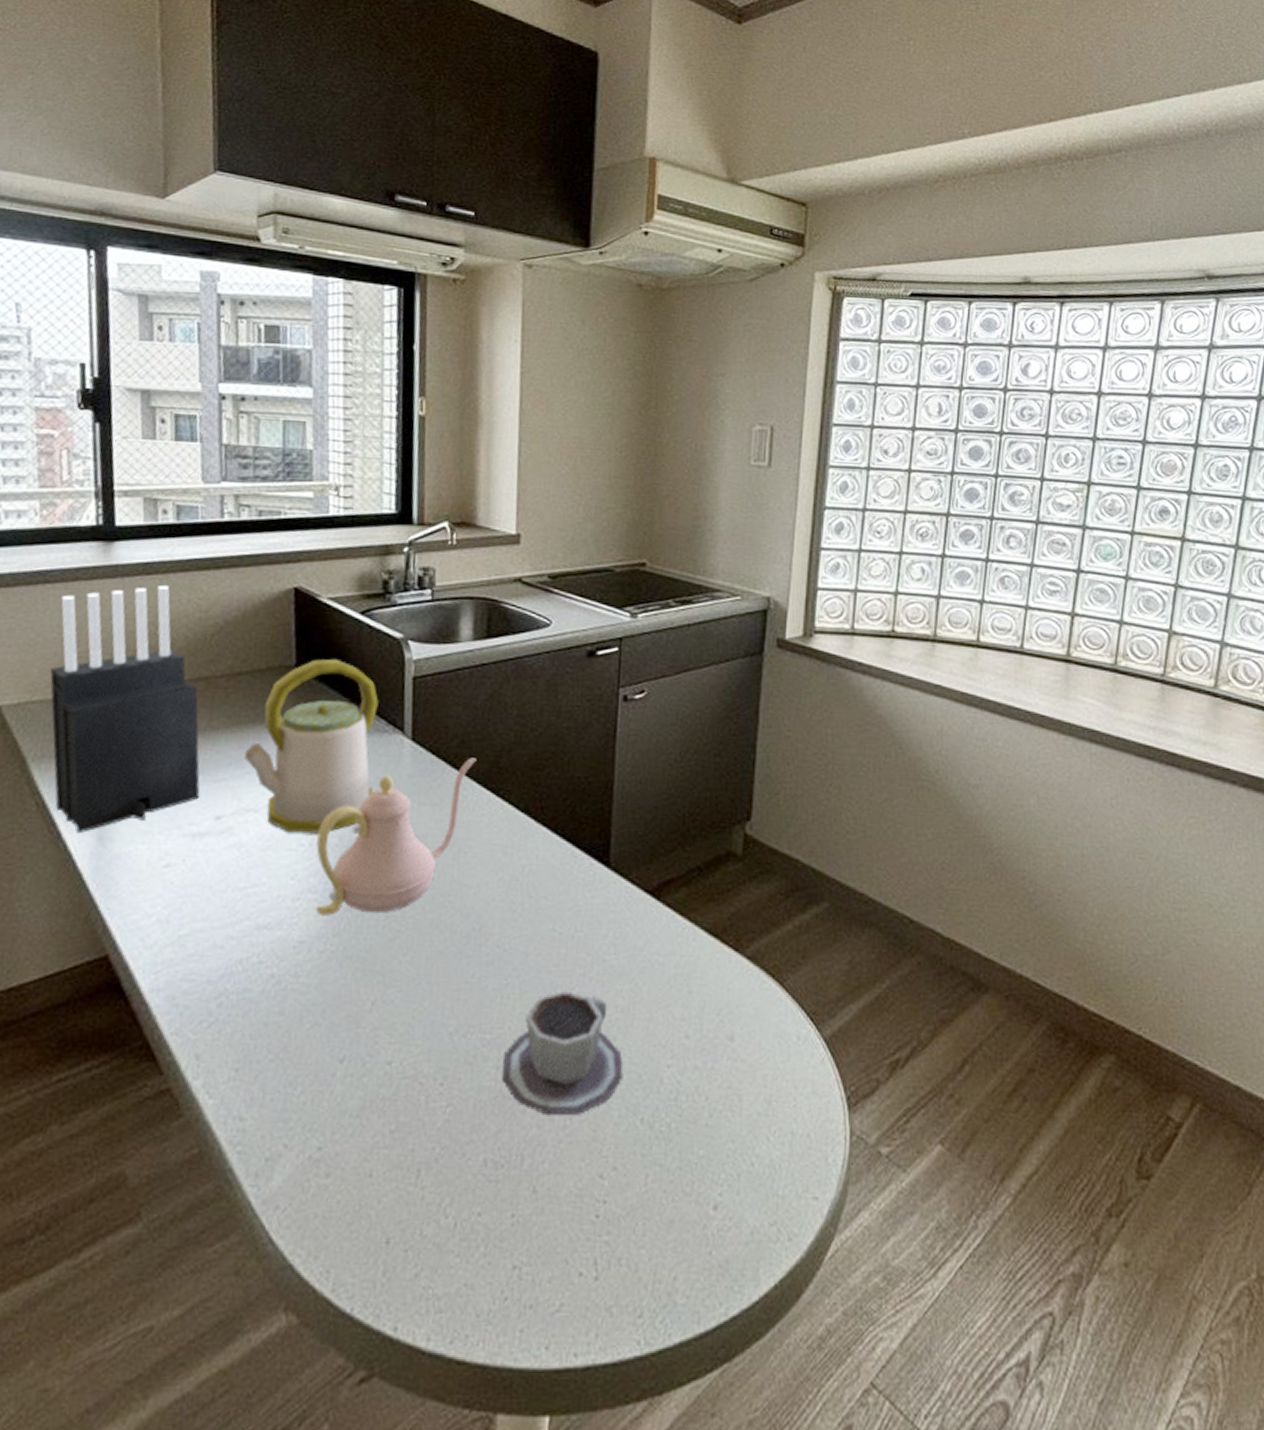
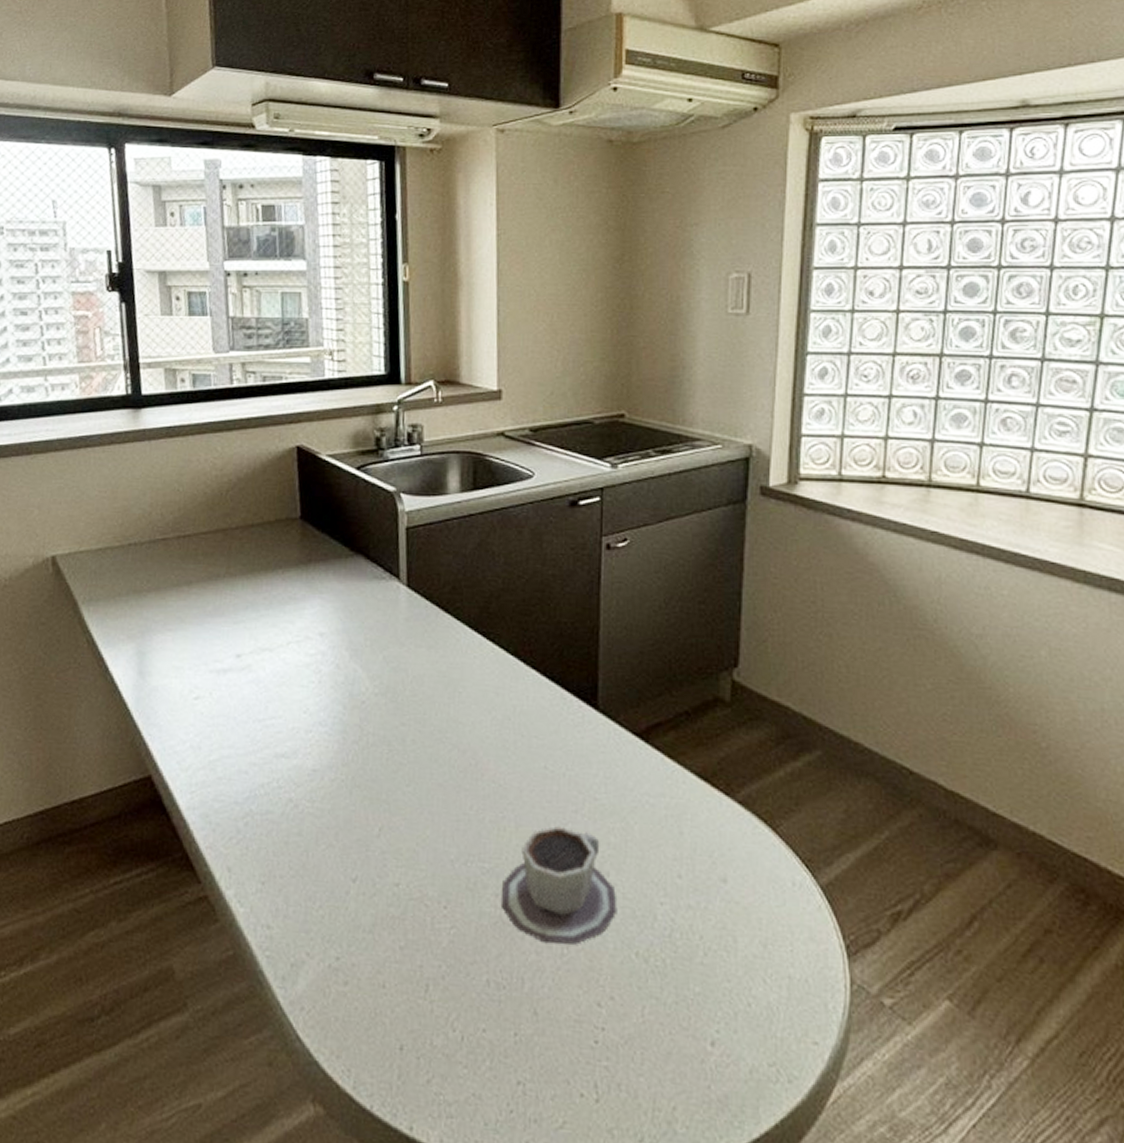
knife block: present [50,584,200,834] -> none [94,446,222,668]
kettle: present [243,658,379,834] -> none [258,510,376,672]
teapot: present [315,758,477,916] -> none [325,603,468,747]

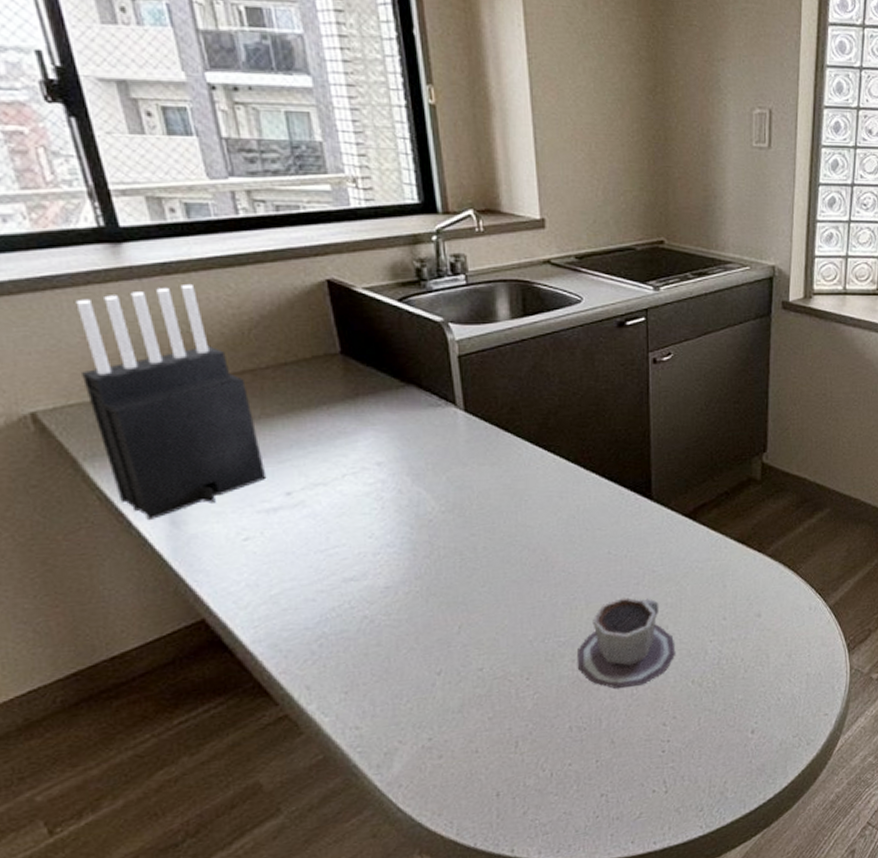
knife block: none [94,446,222,668] -> present [75,283,267,521]

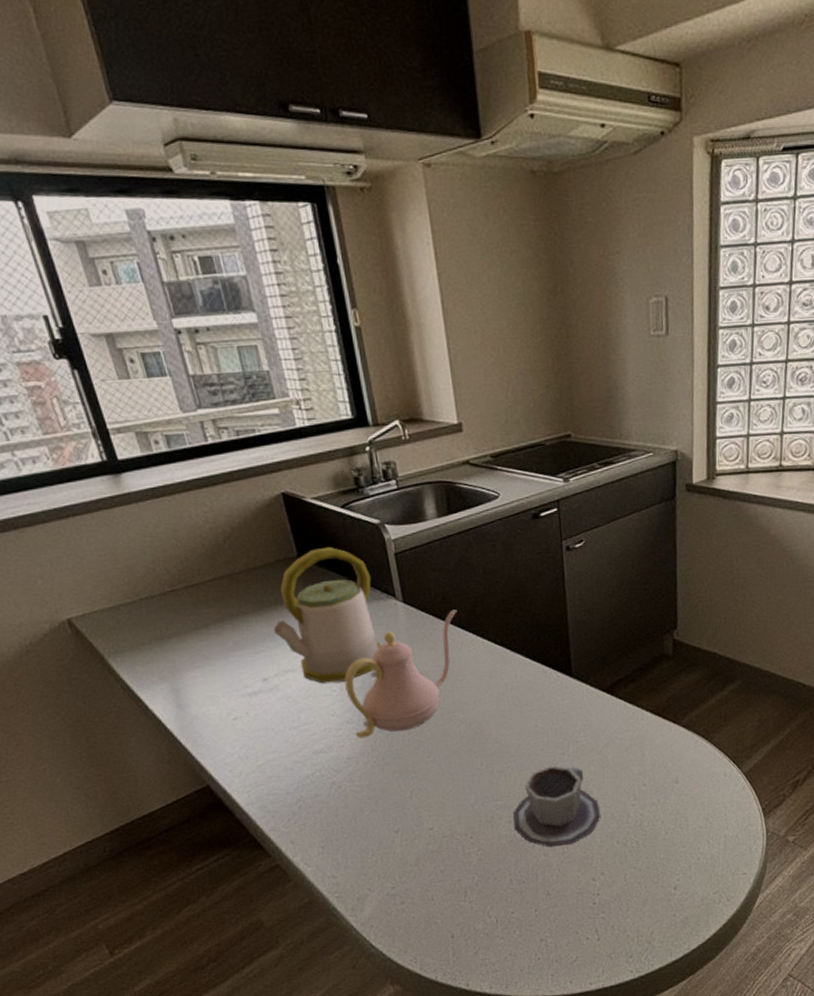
knife block: present [75,283,267,521] -> none [91,504,247,705]
kettle: none [303,344,435,500] -> present [273,546,382,684]
teapot: none [387,421,527,565] -> present [344,609,457,738]

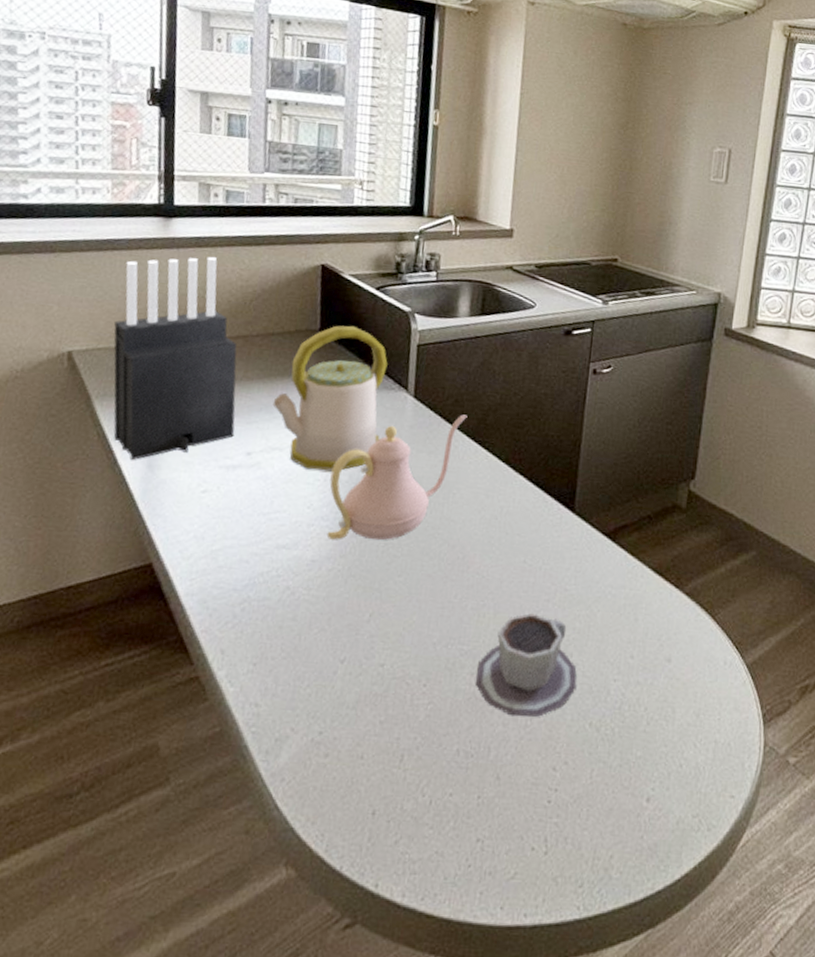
knife block: none [91,504,247,705] -> present [113,256,237,461]

